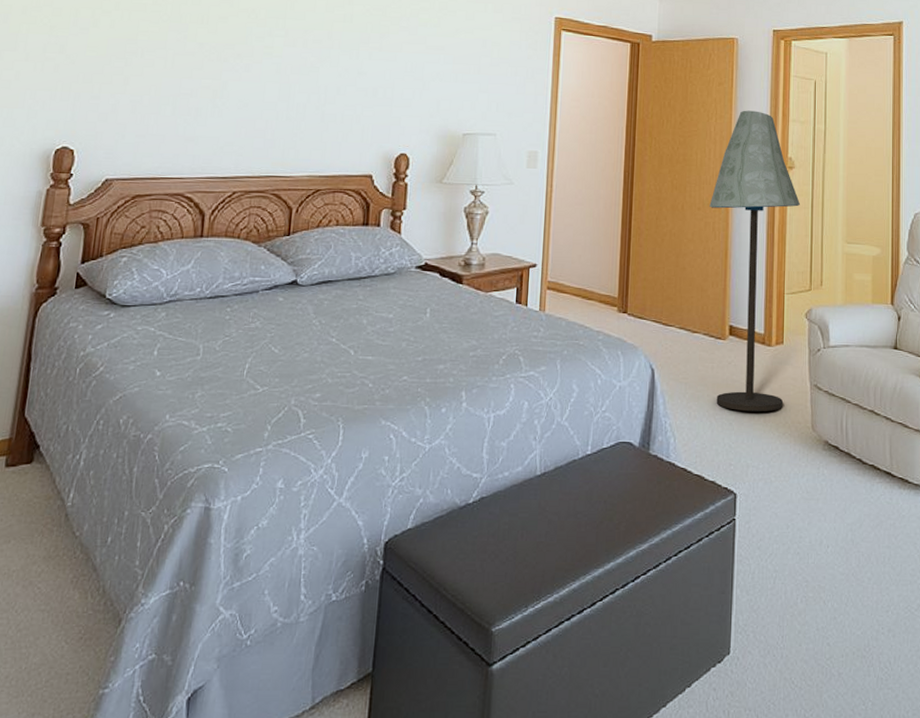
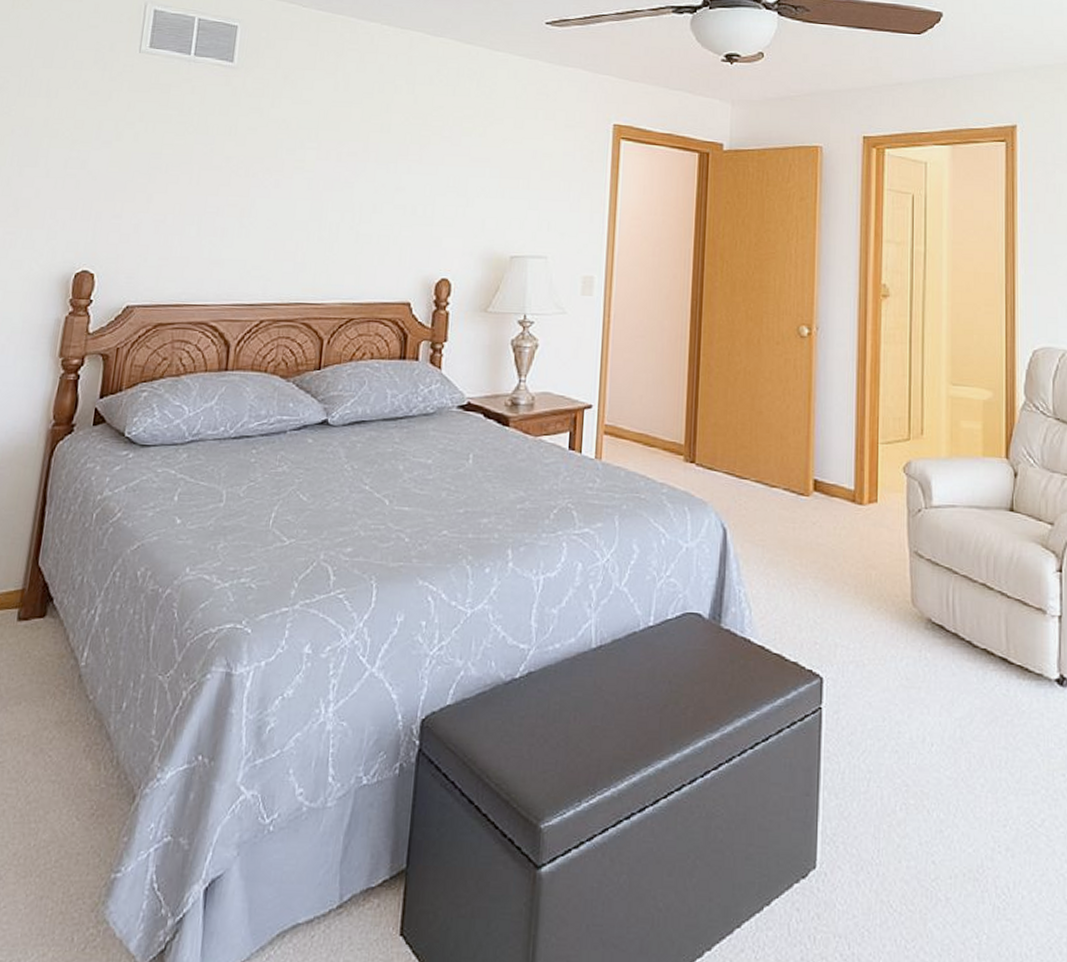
floor lamp: present [709,110,801,412] -> none [790,229,897,582]

